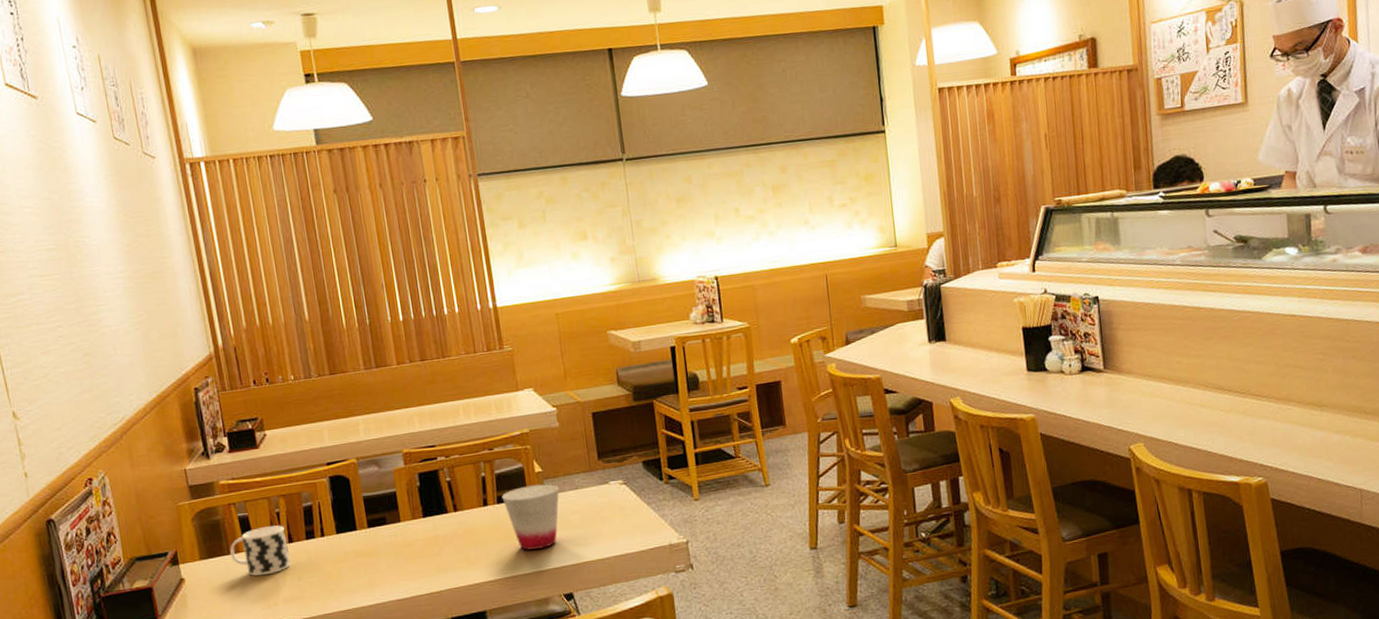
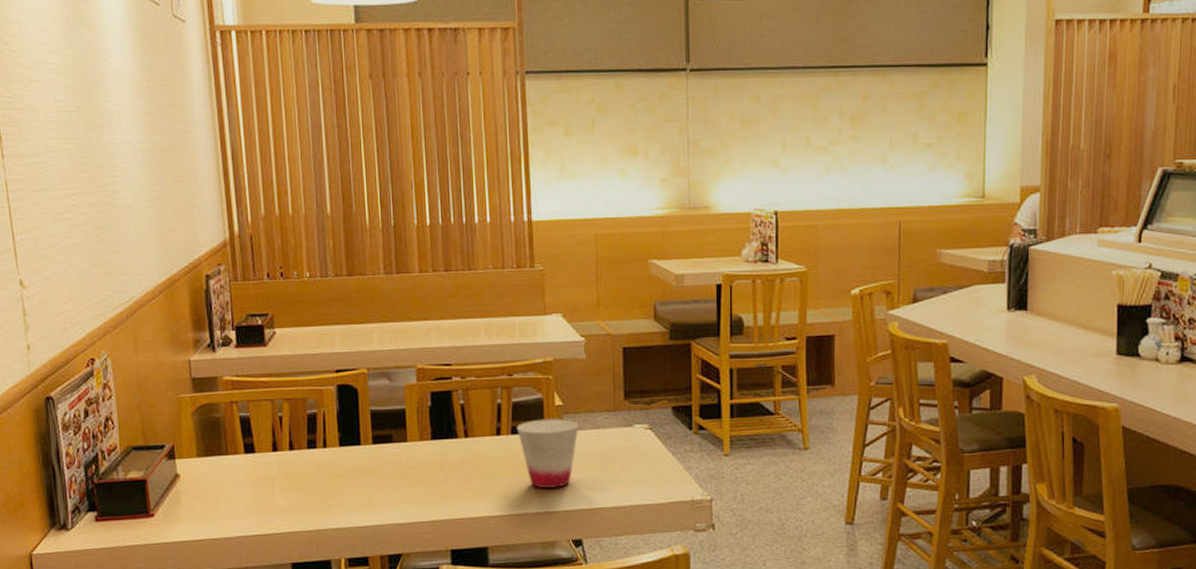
cup: present [230,525,290,576] -> none [228,430,289,481]

